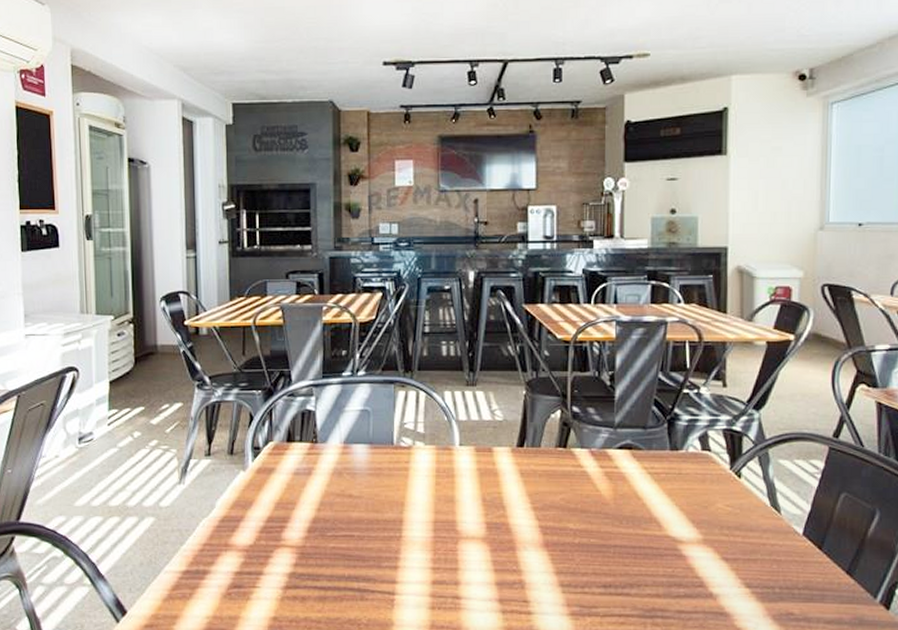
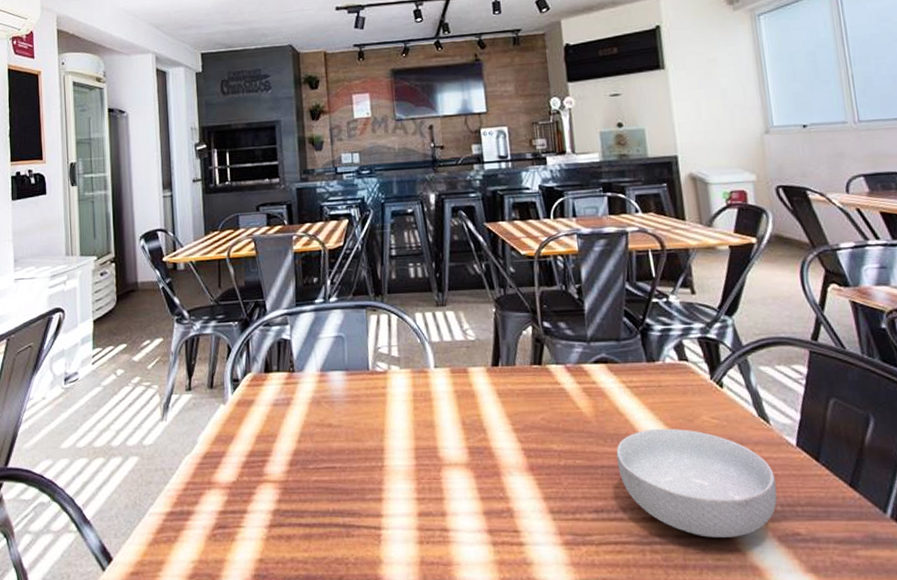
cereal bowl: none [630,513,779,615] -> present [616,428,777,538]

